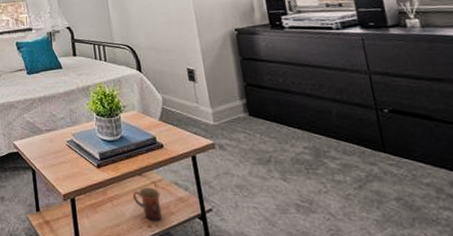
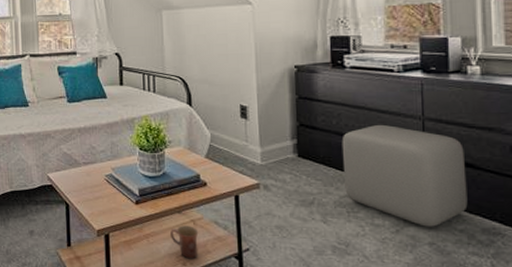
pouf: none [290,80,431,181] -> present [342,124,468,227]

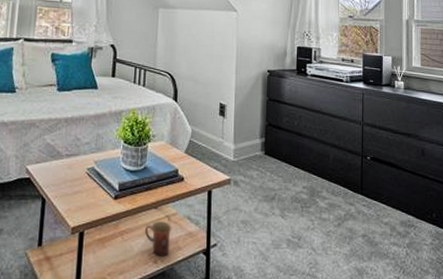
pouf: present [342,124,468,227] -> none [300,127,391,220]

